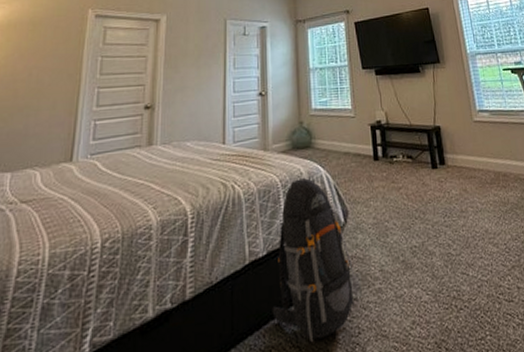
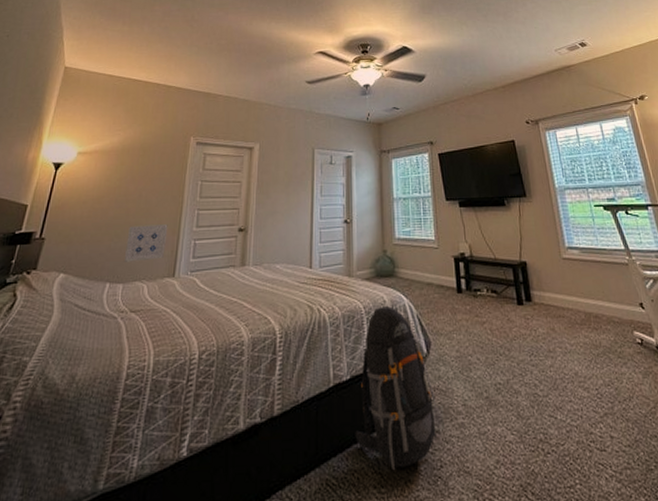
wall art: none [11,105,64,149] -> present [123,224,168,262]

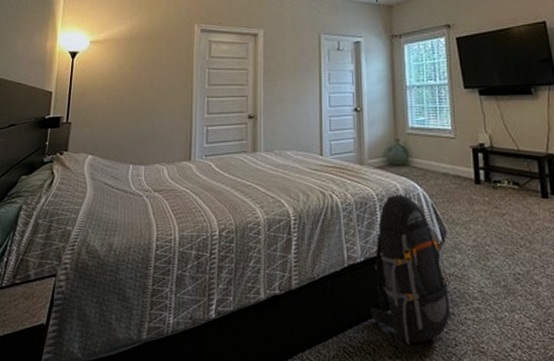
wall art: present [123,224,168,262] -> none [143,111,181,146]

